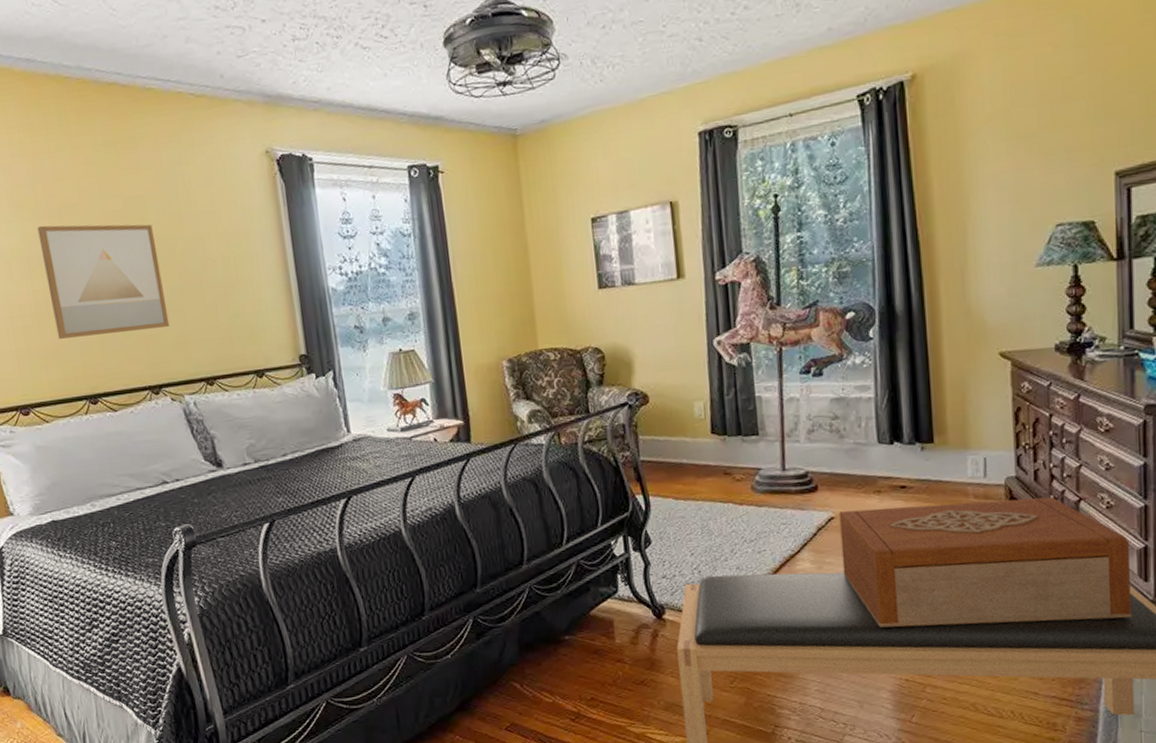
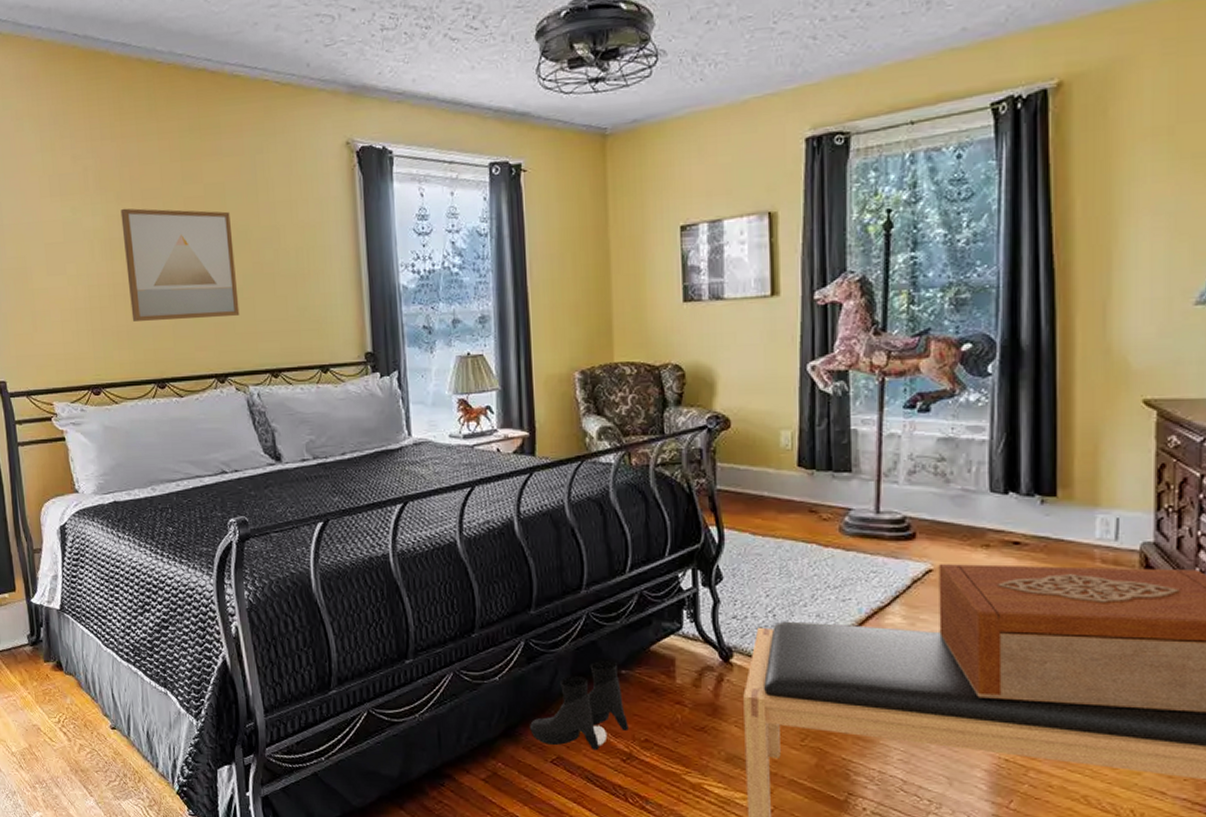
boots: none [483,627,575,714] -> present [530,659,629,751]

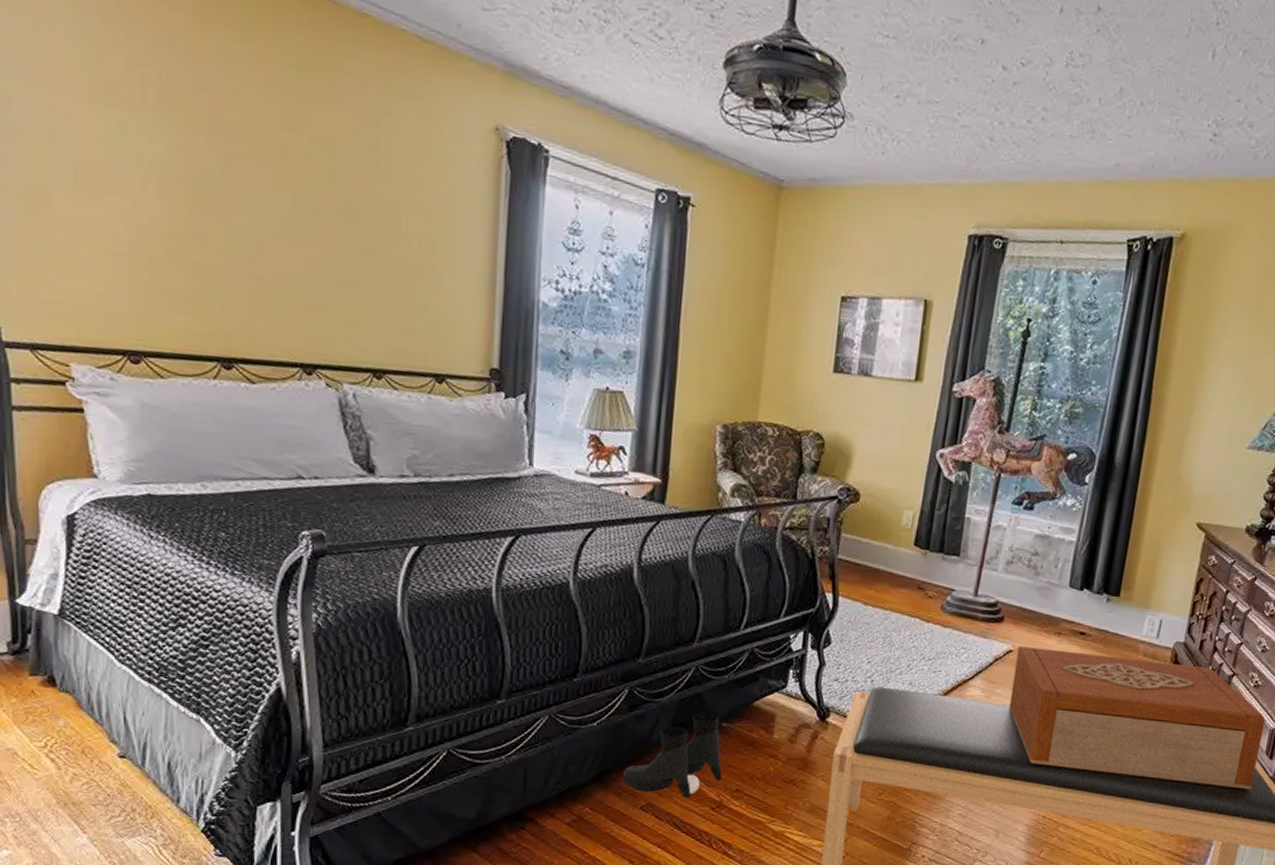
wall art: present [120,208,240,321] -> none [190,141,341,300]

